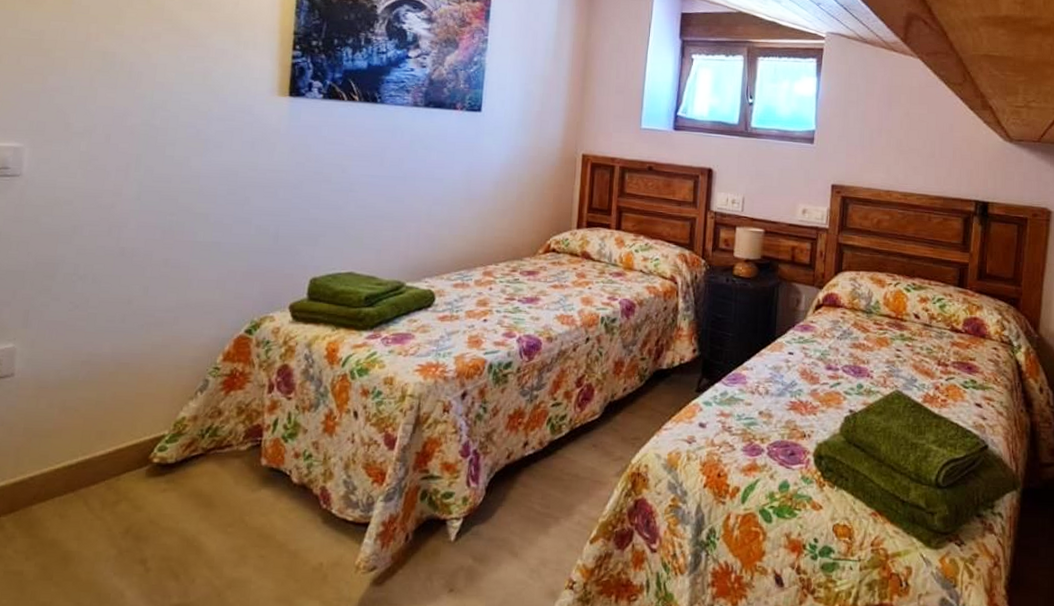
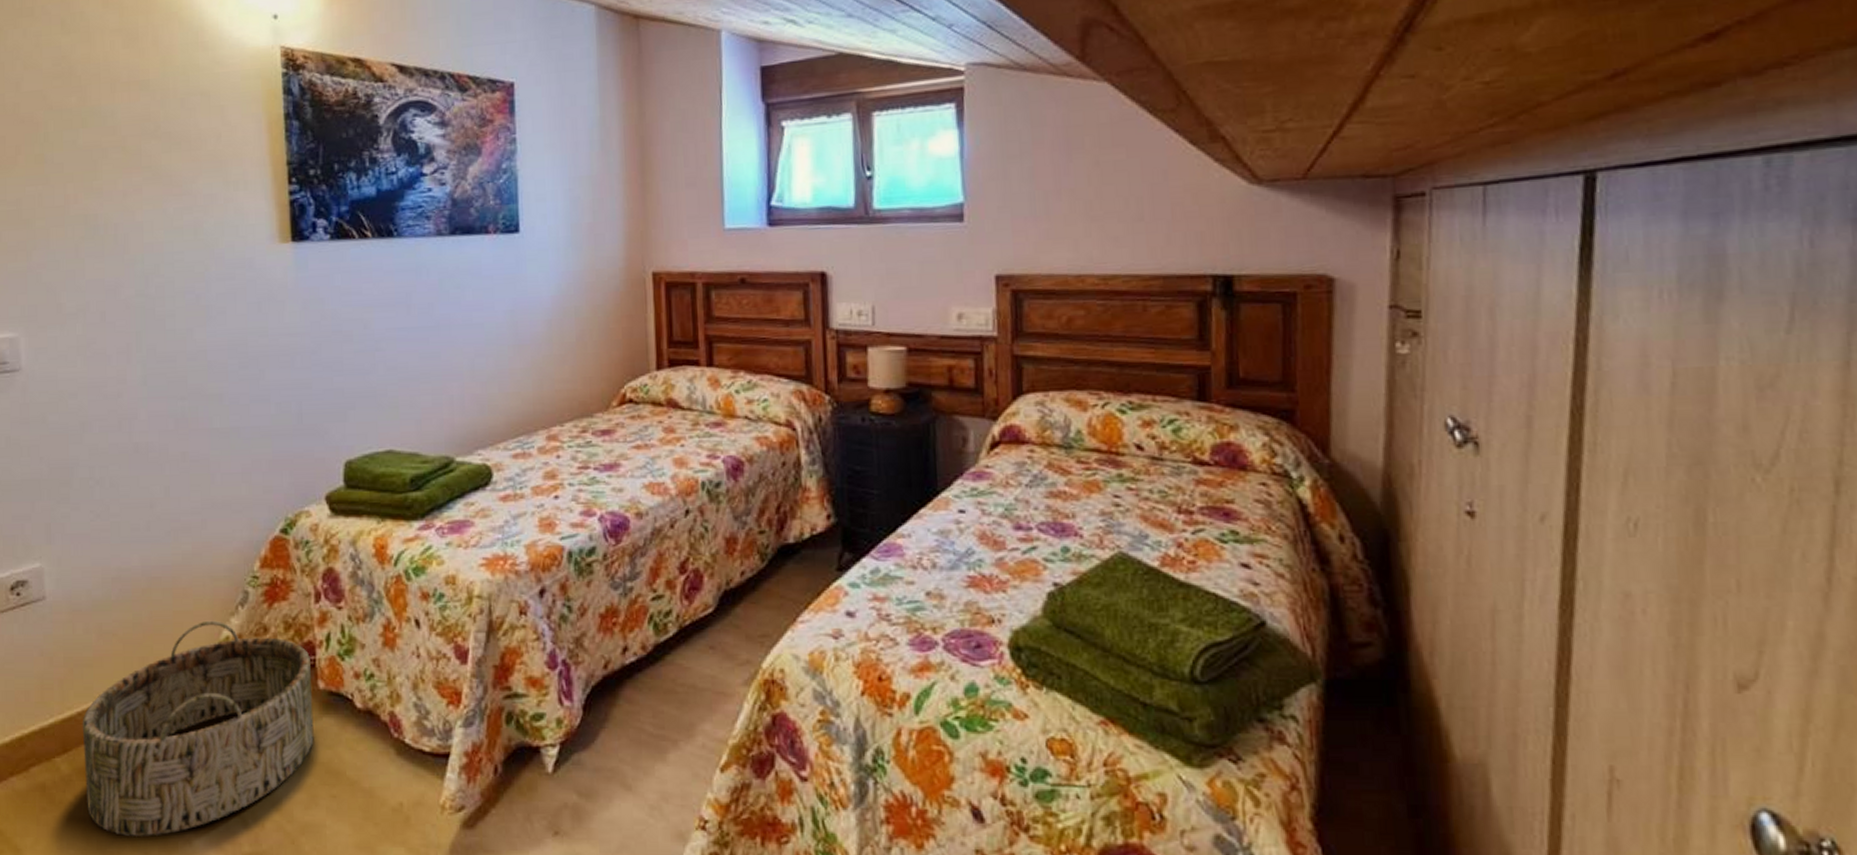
basket: none [26,402,257,588] -> present [82,620,314,836]

